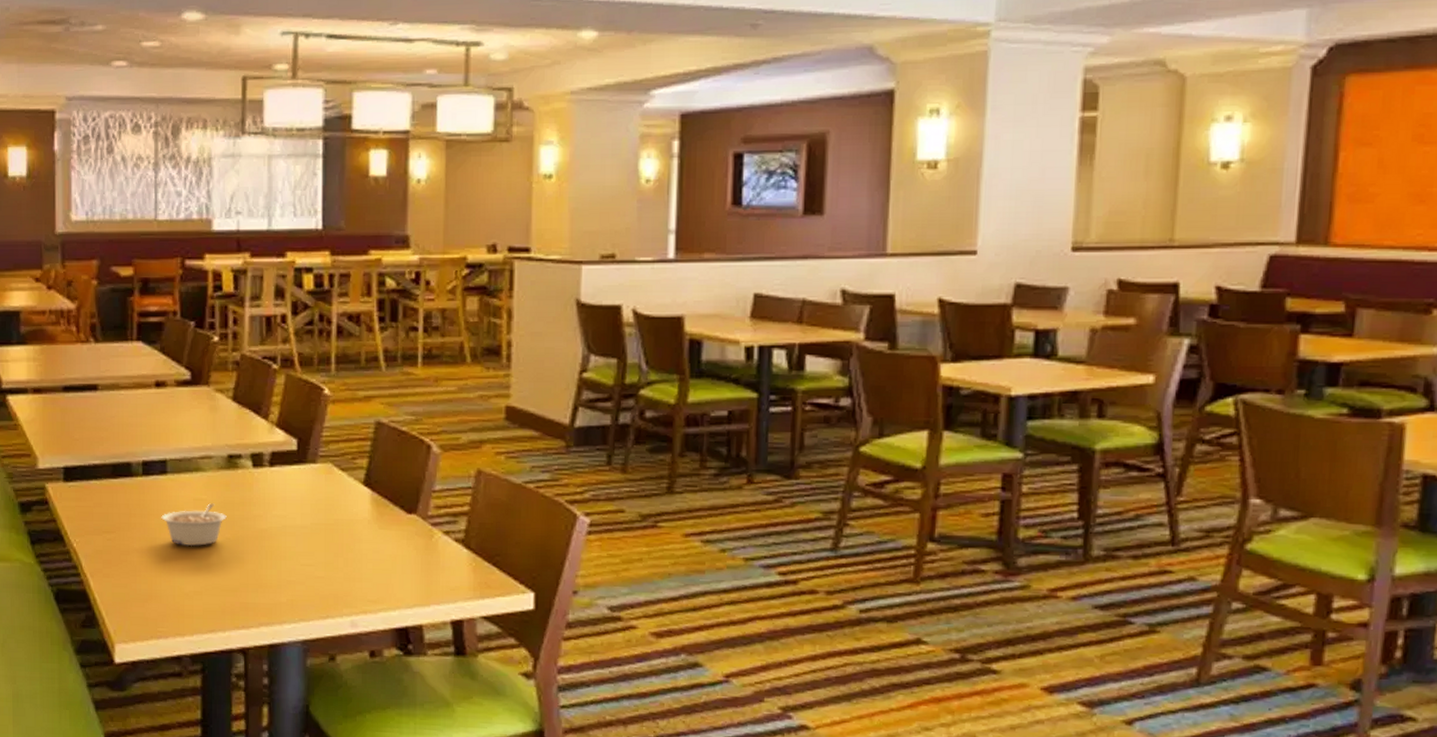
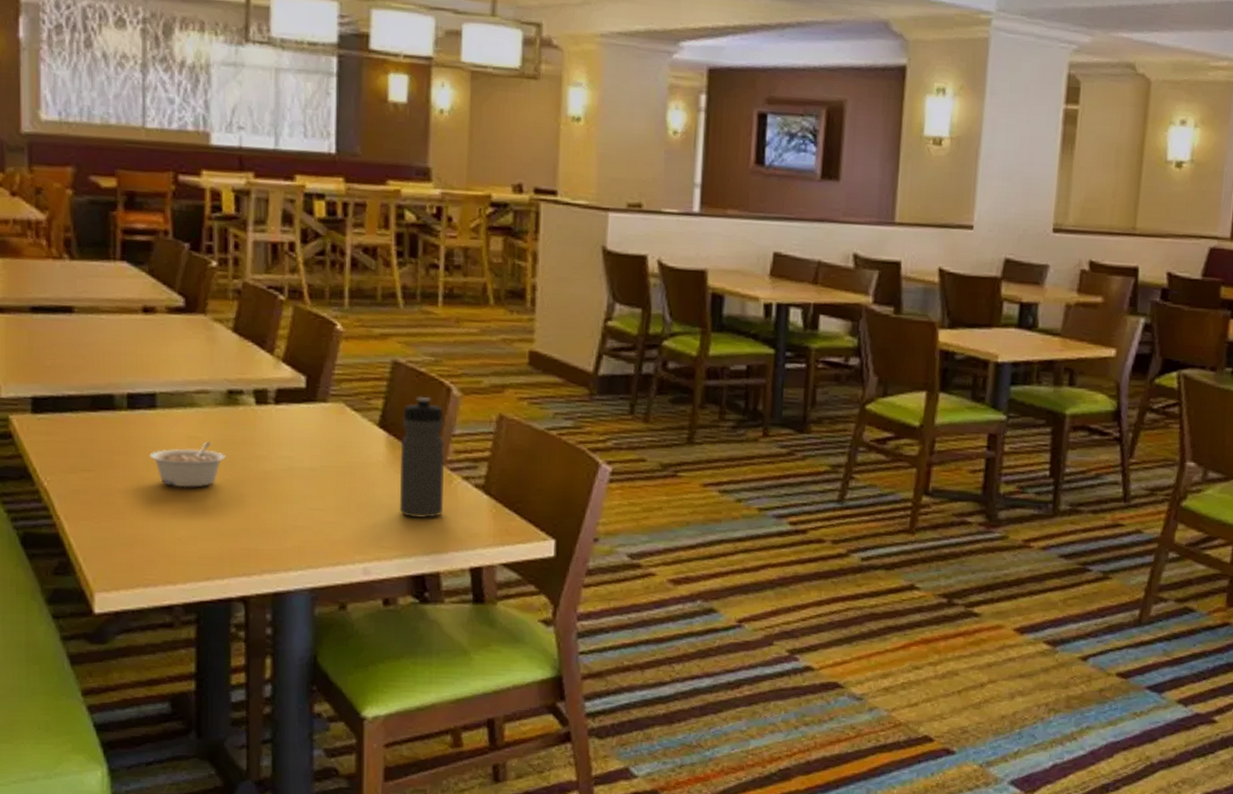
water bottle: none [383,454,427,572] -> present [400,396,446,518]

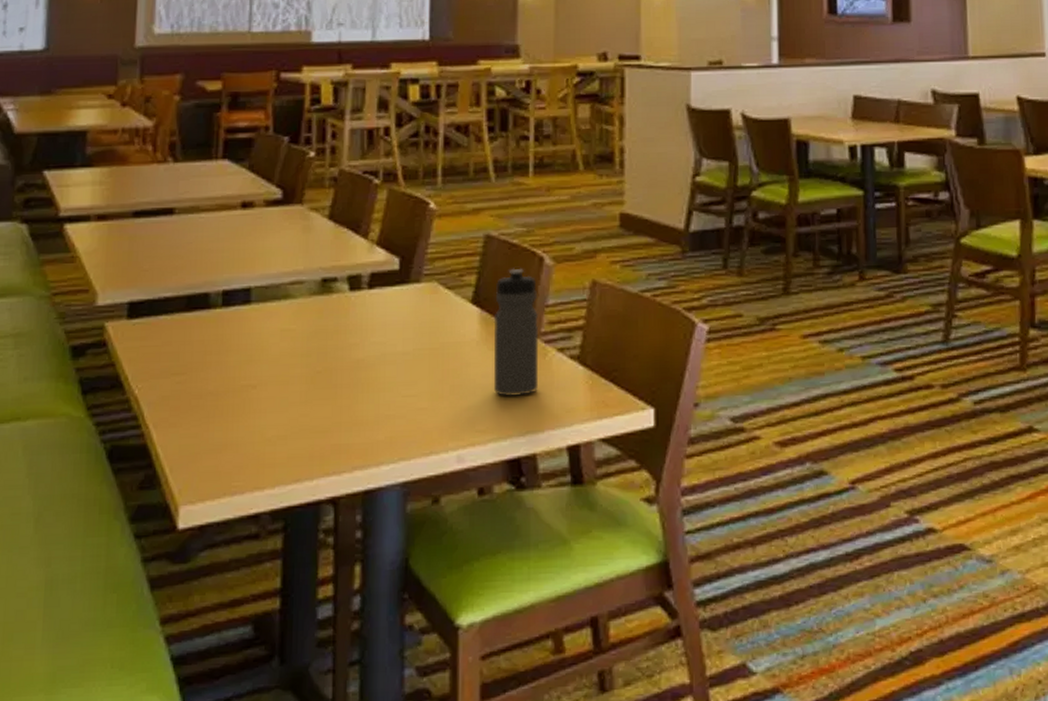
legume: present [149,442,226,488] -> none [242,333,318,385]

